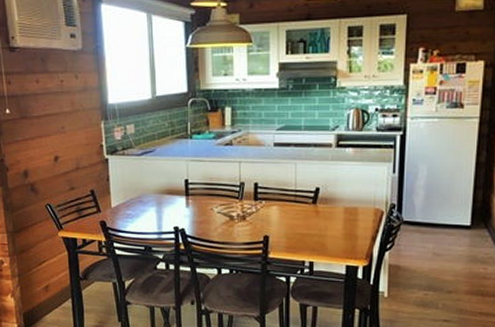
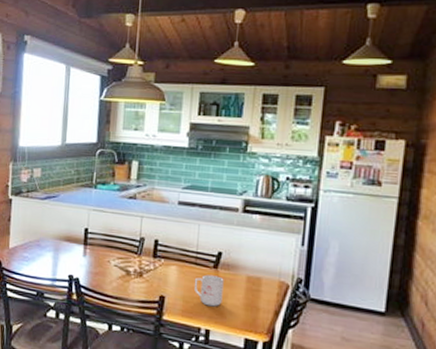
mug: none [295,210,323,240] -> present [194,274,224,307]

